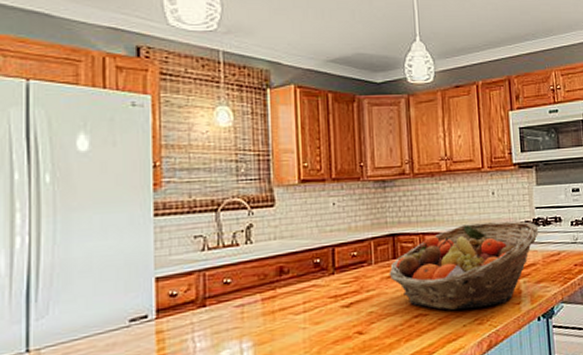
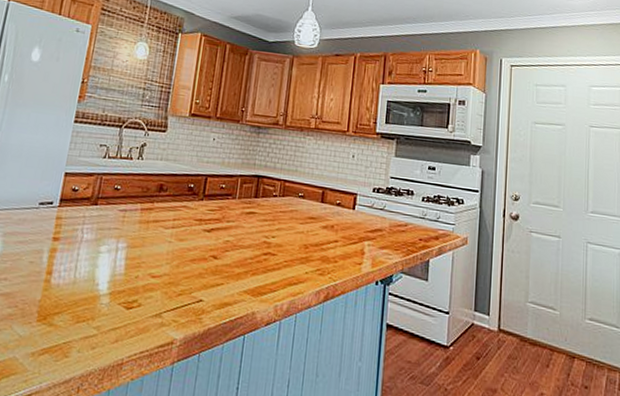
fruit basket: present [389,221,539,310] -> none [248,180,391,261]

